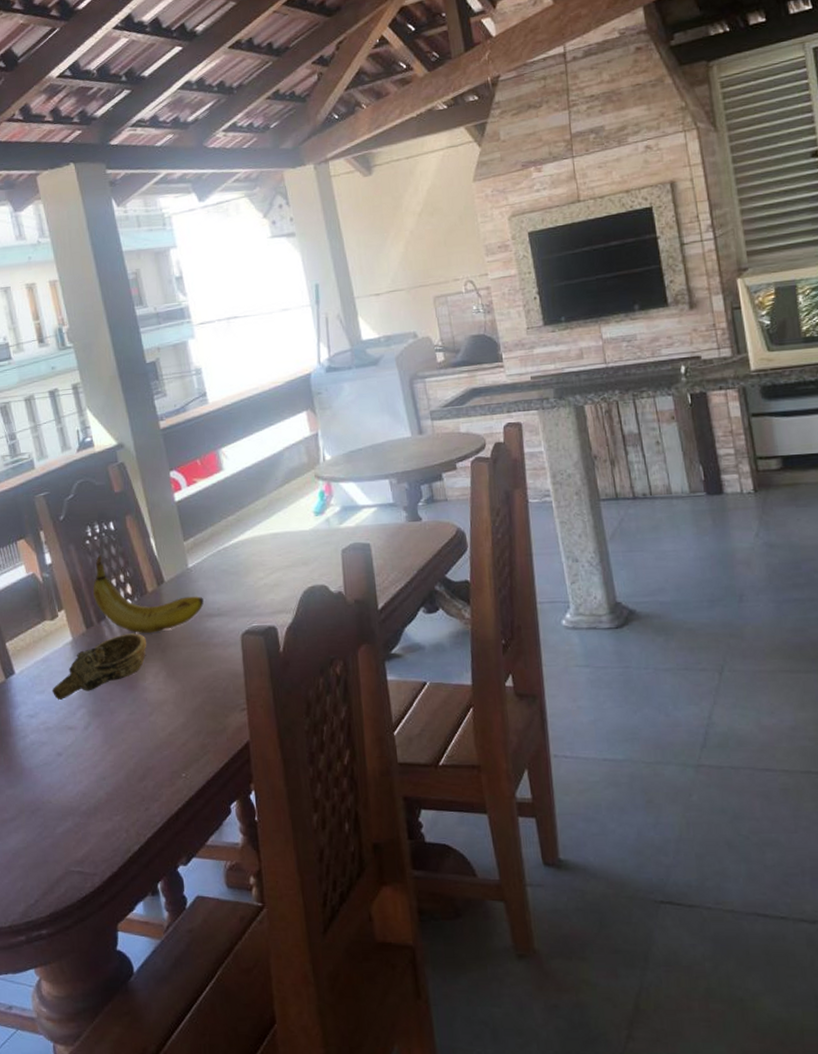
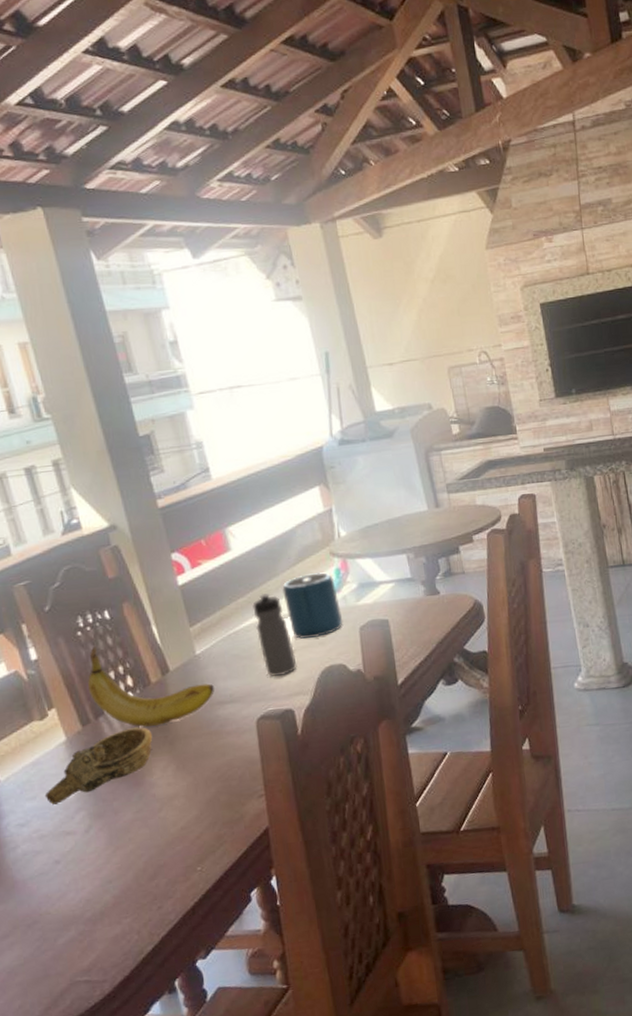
water bottle: none [241,513,281,593] -> present [252,593,297,676]
speaker: none [269,494,326,558] -> present [282,572,344,639]

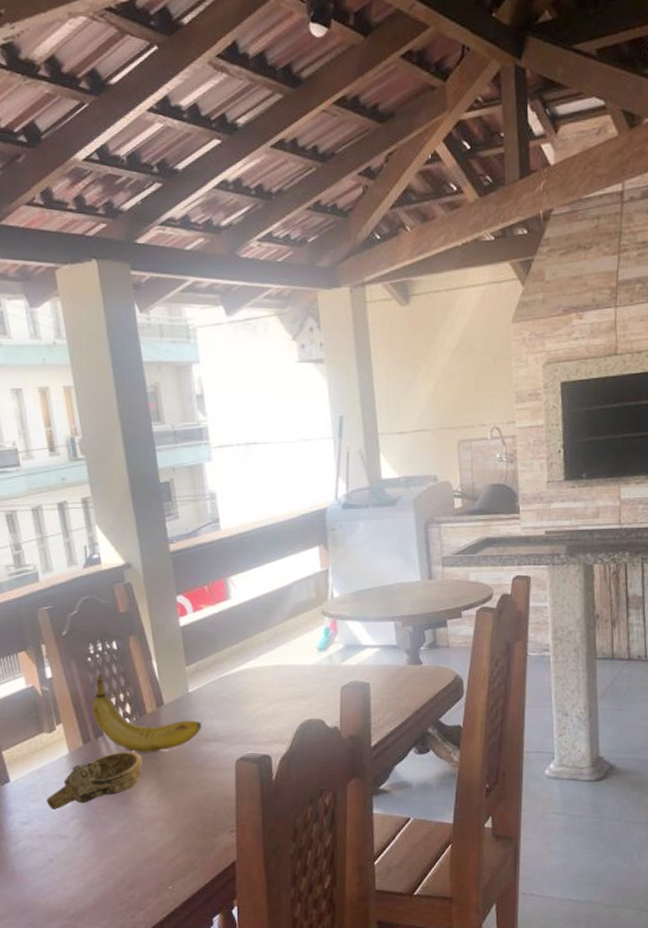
water bottle: present [252,593,297,676] -> none [244,644,279,722]
speaker: present [282,572,344,639] -> none [273,630,326,691]

